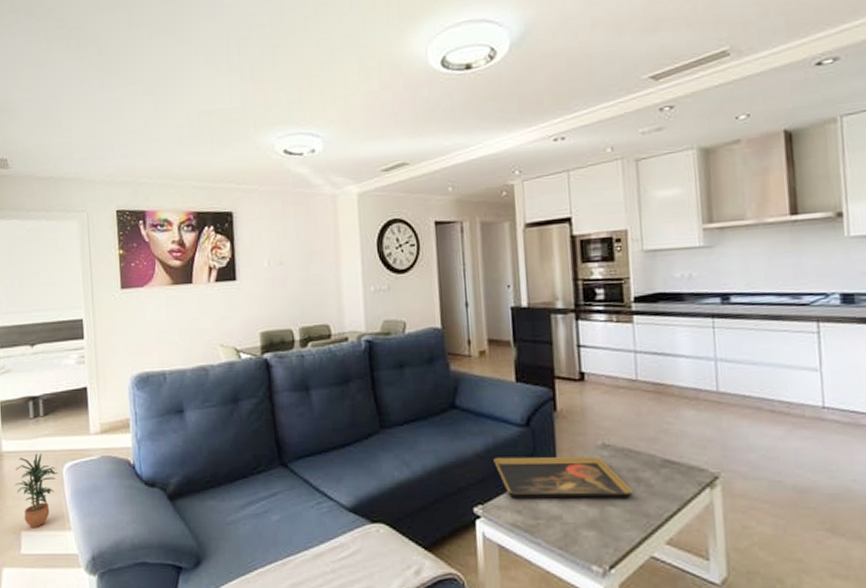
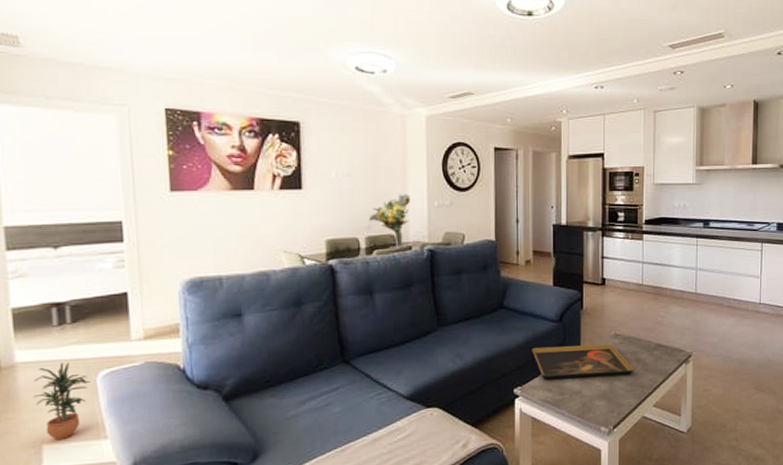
bouquet: none [302,279,346,341] -> present [368,193,410,249]

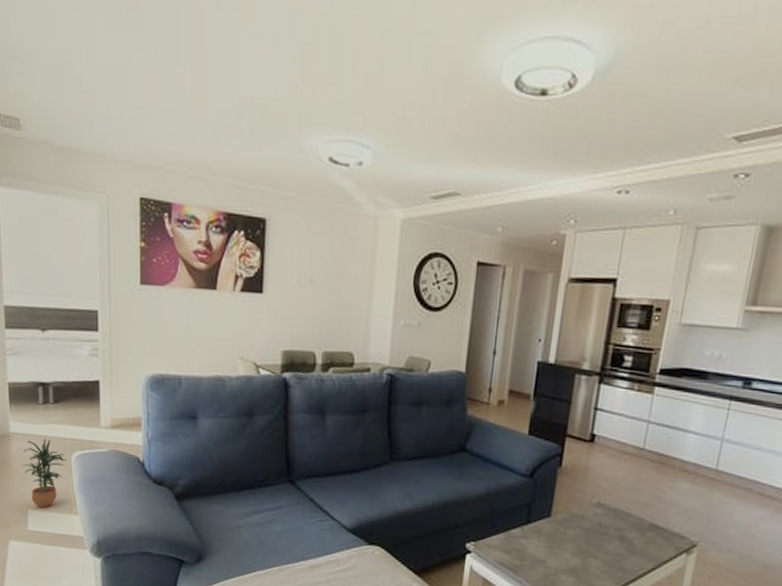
bouquet: present [368,193,410,249] -> none [327,307,374,370]
decorative tray: present [532,344,633,380] -> none [492,501,616,554]

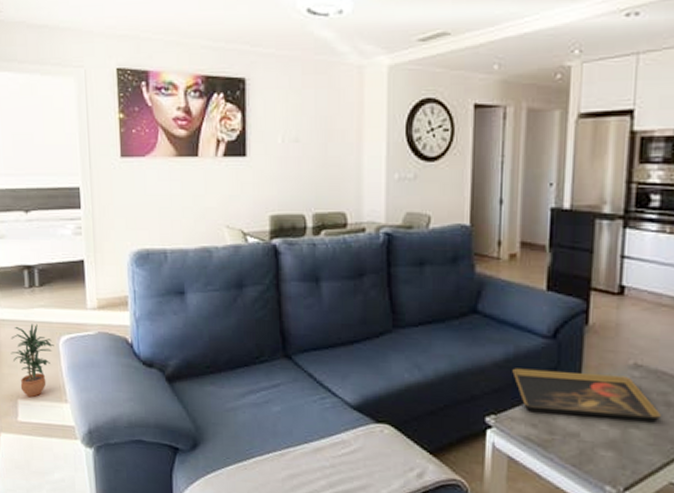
decorative tray: none [492,501,616,554] -> present [512,368,661,423]

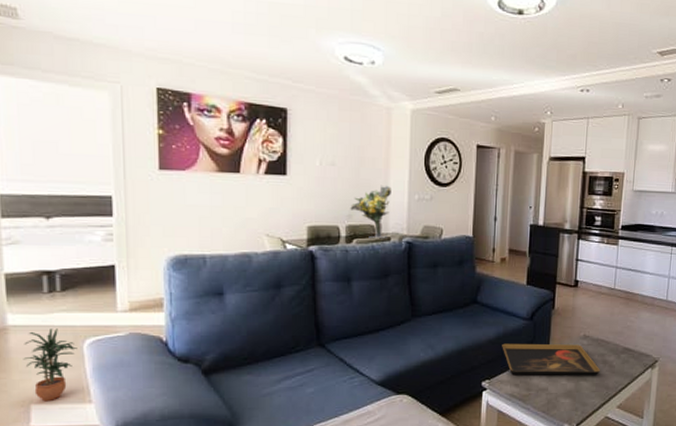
bouquet: none [317,162,365,230] -> present [350,185,391,239]

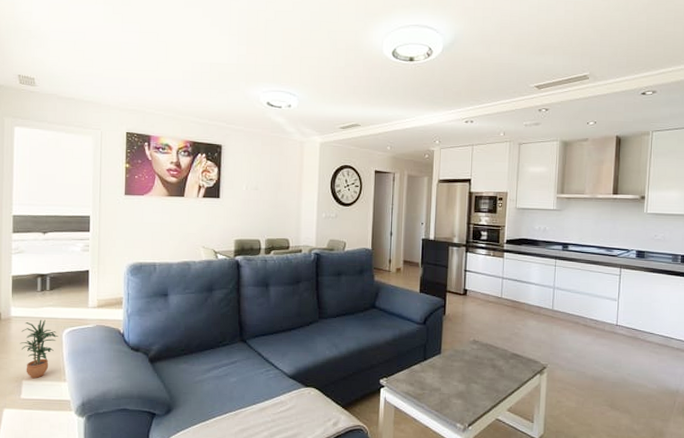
bouquet: present [350,185,391,239] -> none [269,205,303,251]
decorative tray: present [502,343,600,376] -> none [398,345,490,379]

